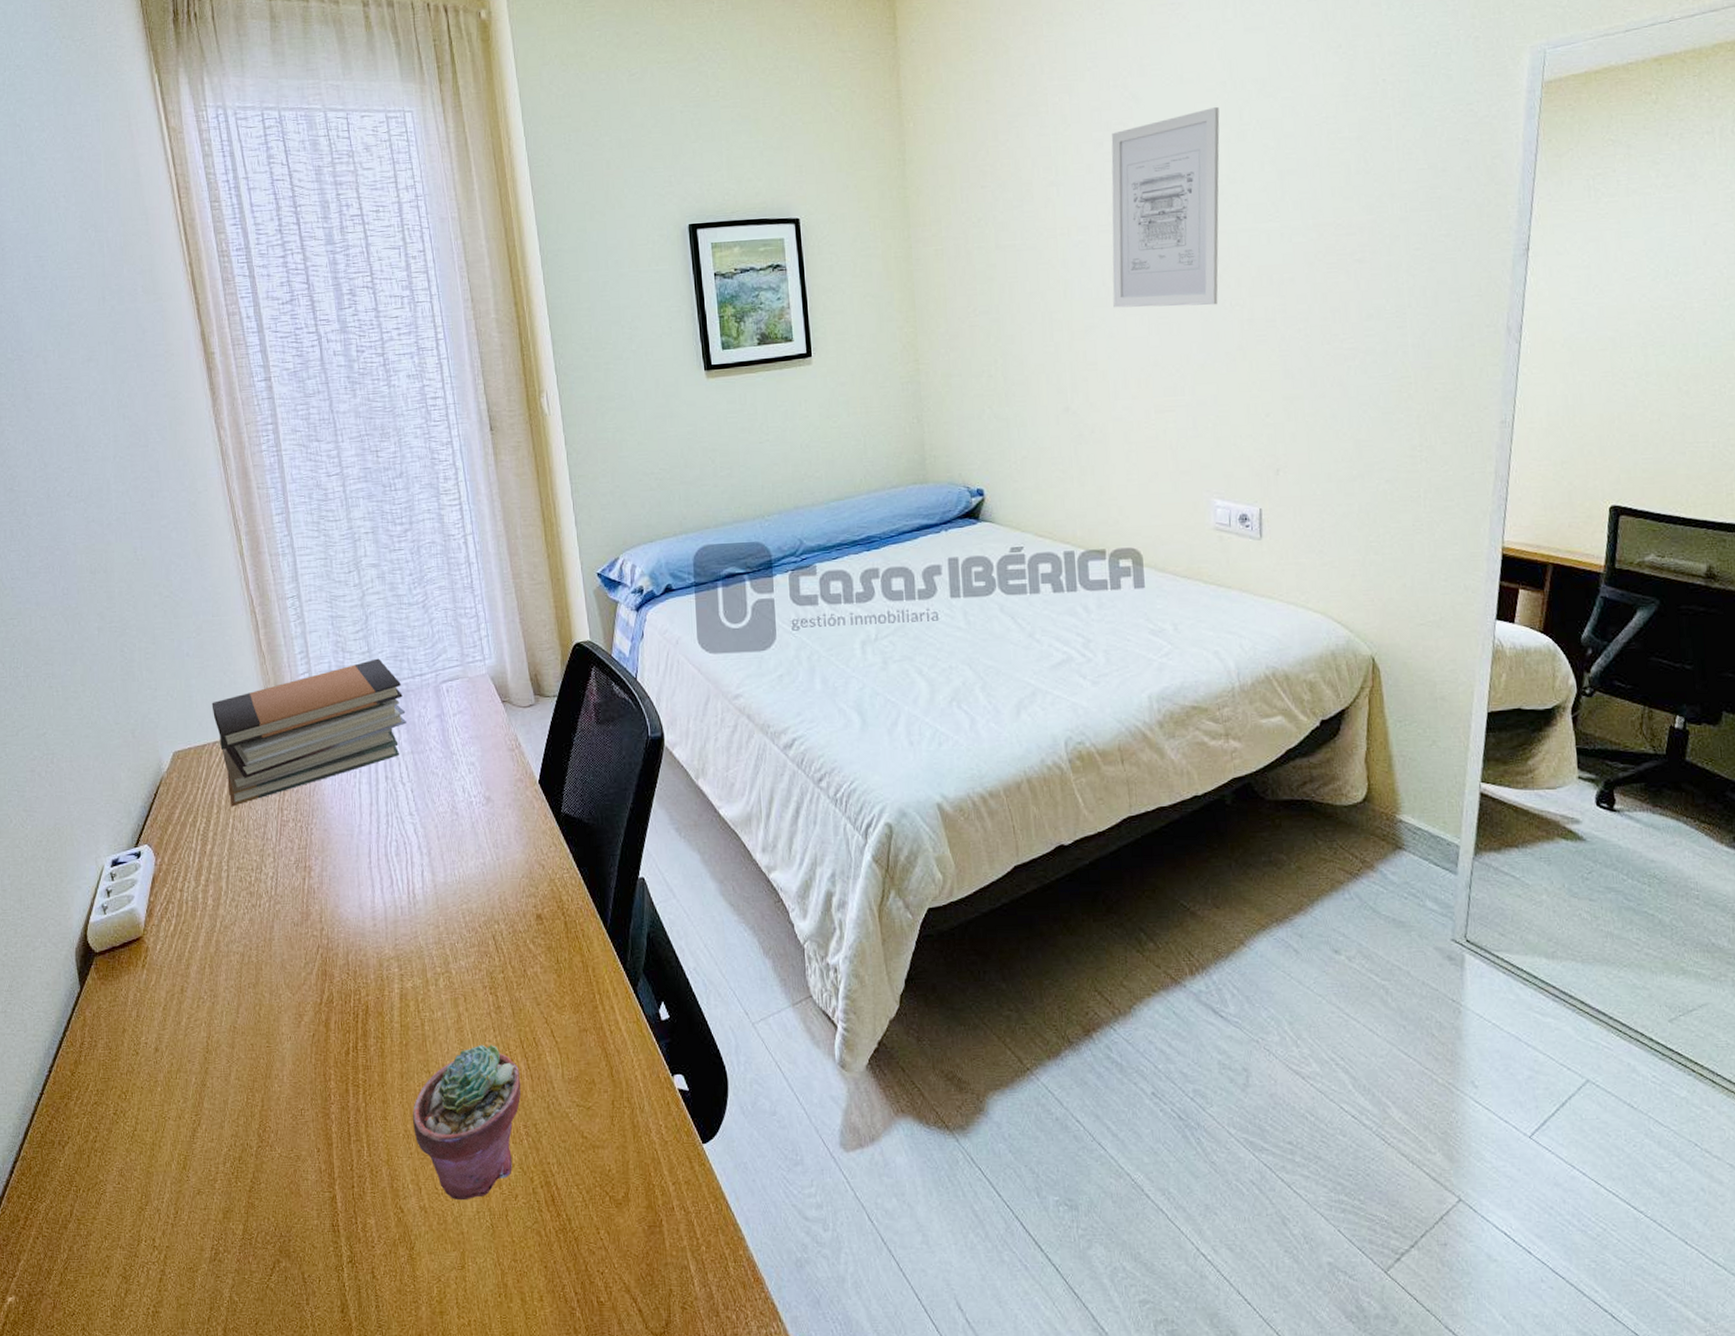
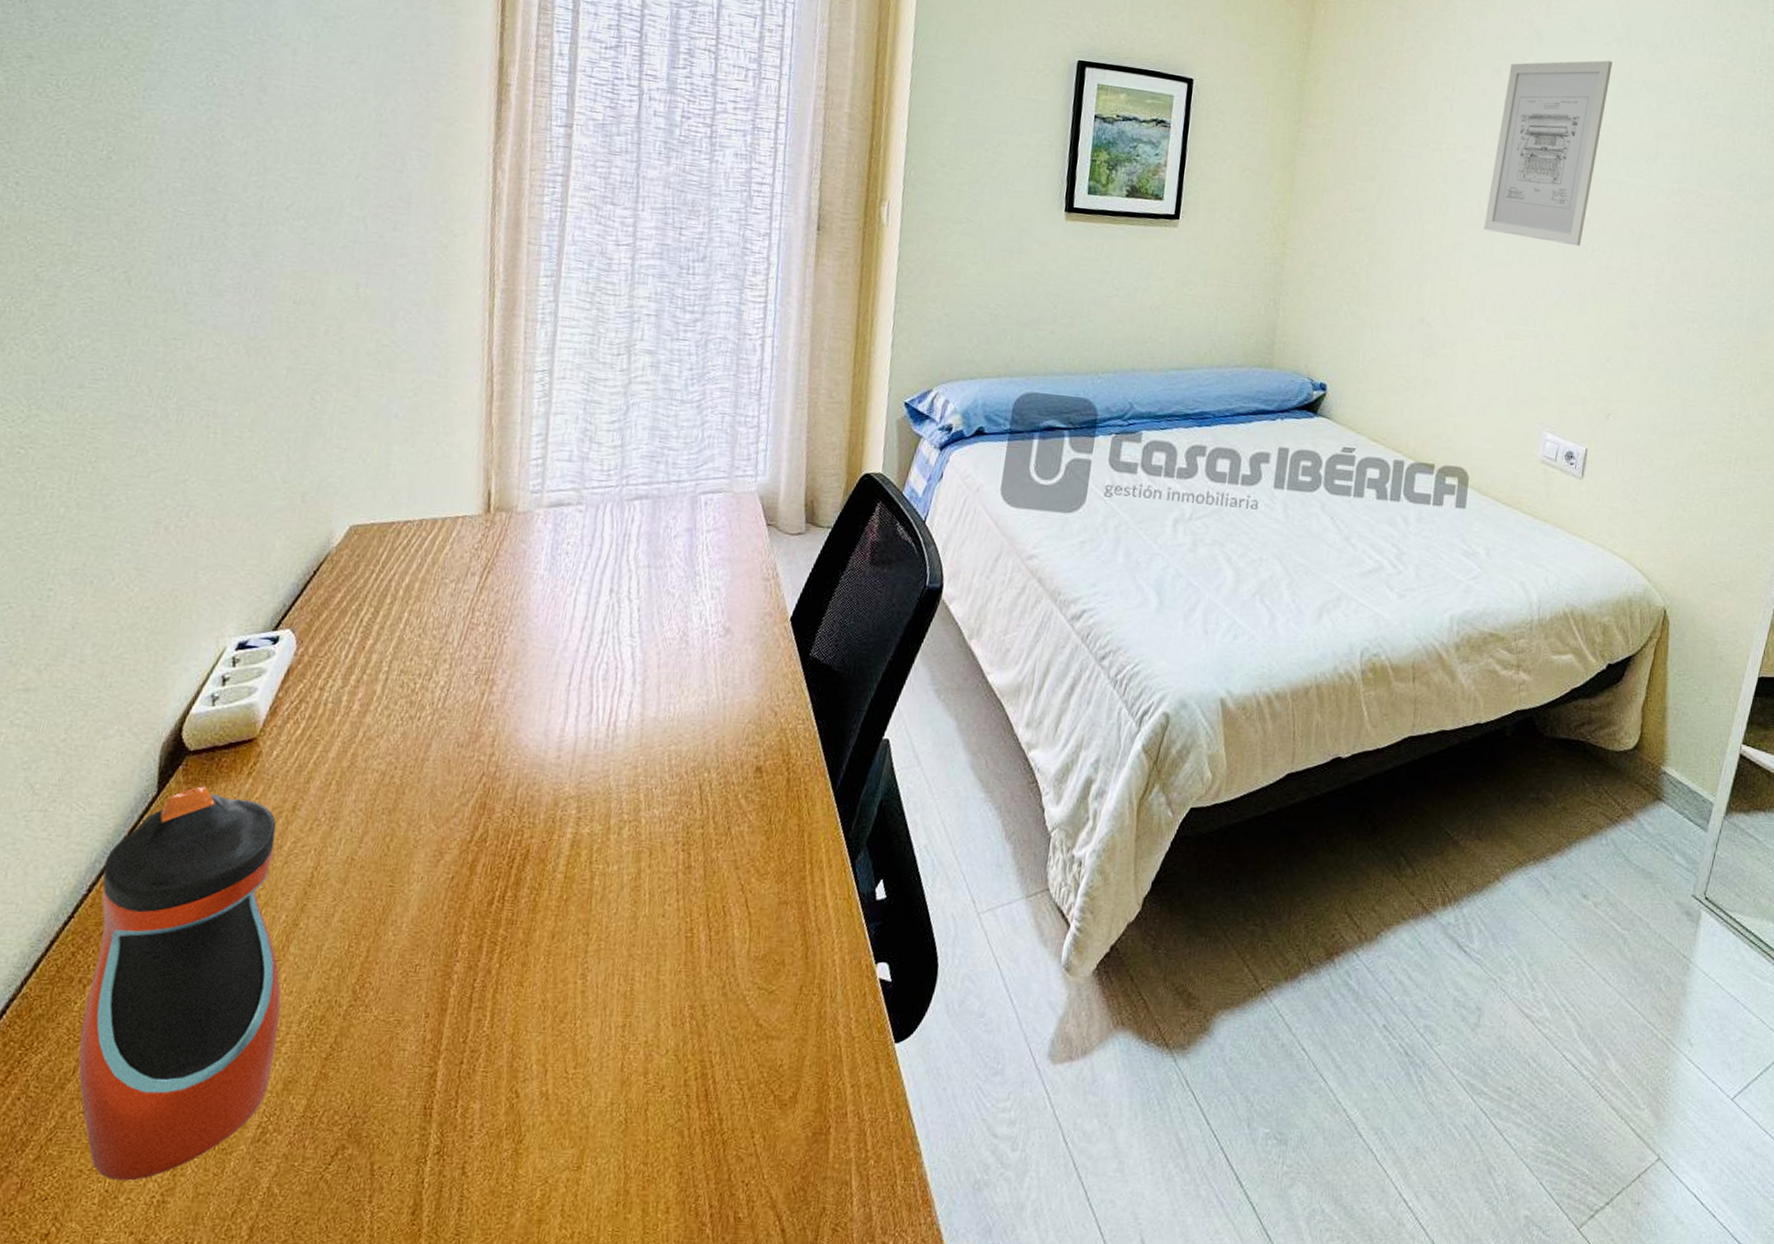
water bottle: none [55,980,213,1297] -> present [78,786,281,1181]
book stack: present [211,658,408,807] -> none [410,455,652,599]
potted succulent: present [413,1044,521,1201] -> none [553,907,698,1089]

